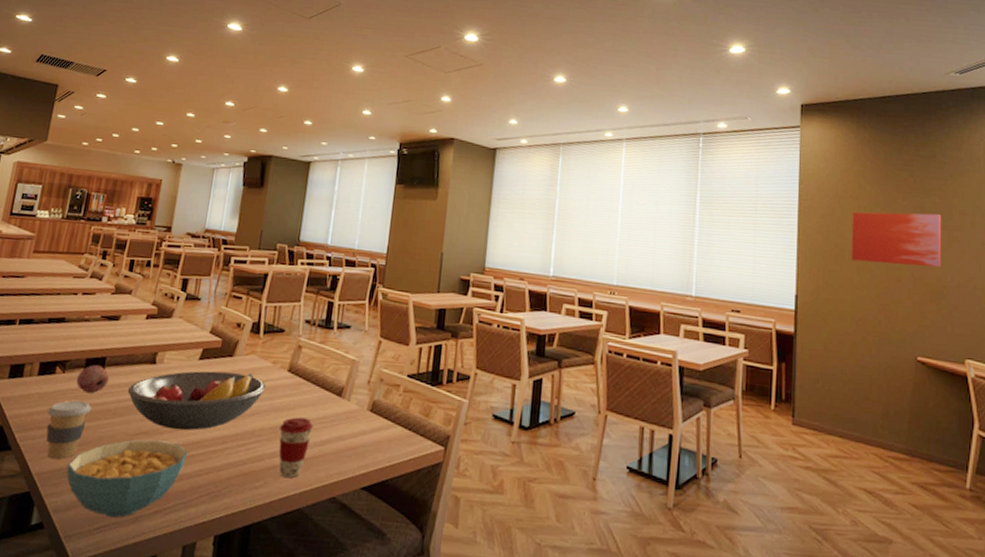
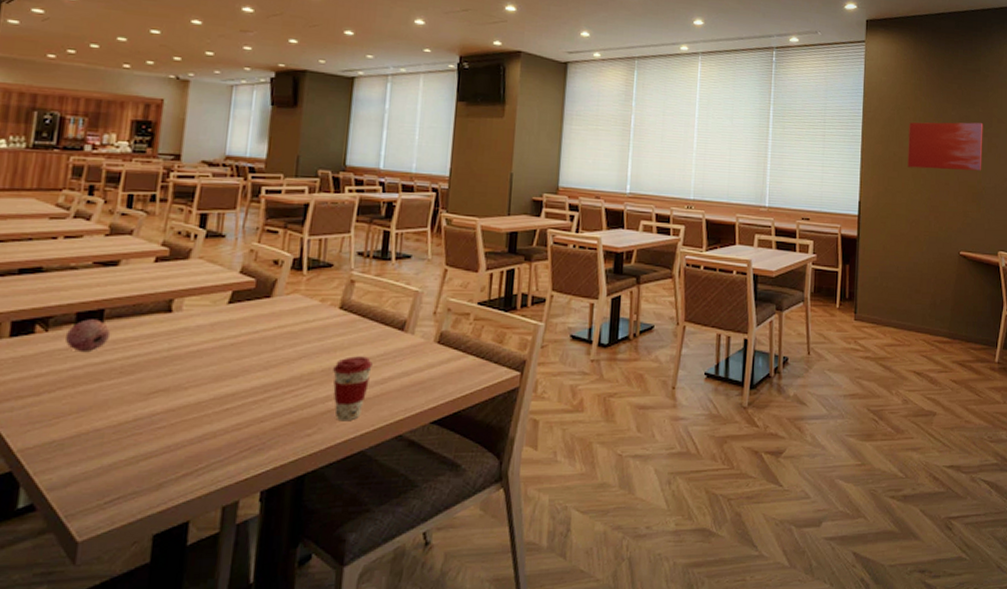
coffee cup: present [46,400,92,460] -> none [27,361,90,432]
cereal bowl: present [67,440,188,518] -> none [61,397,221,487]
fruit bowl: present [127,371,266,431] -> none [136,314,314,383]

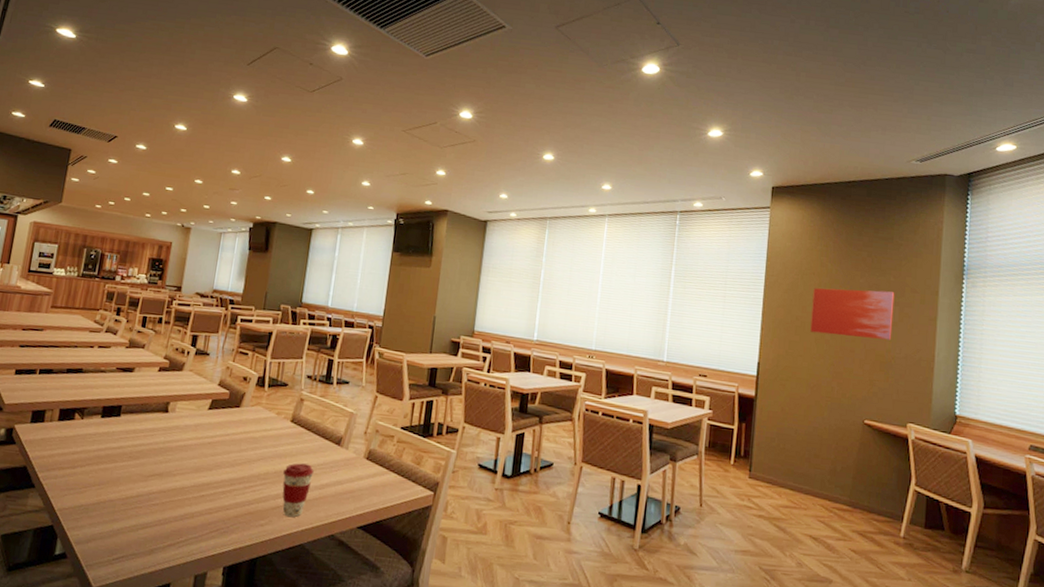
fruit: present [64,319,111,351] -> none [94,412,126,438]

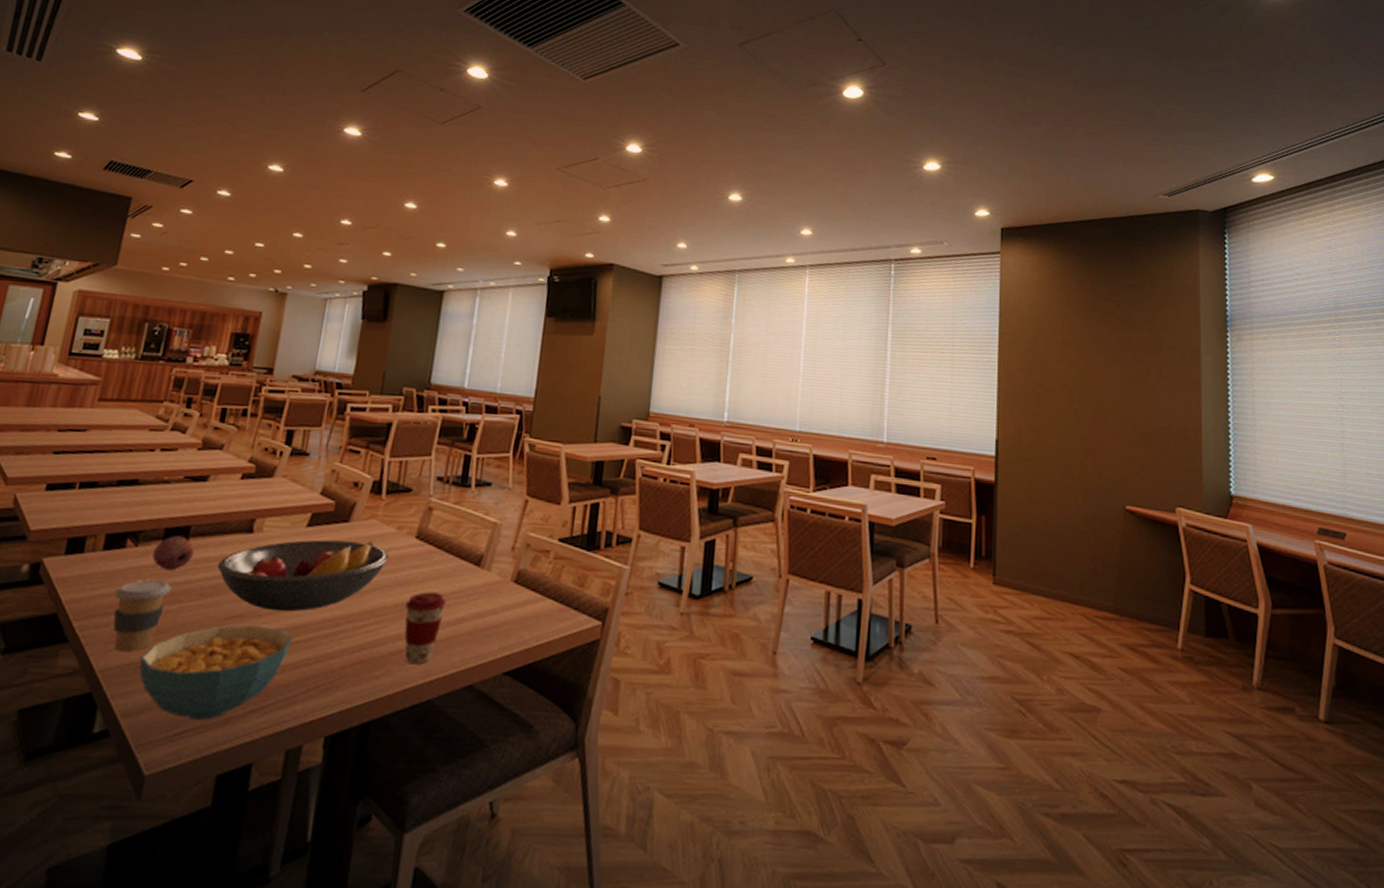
coffee cup: none [67,444,109,497] -> present [113,579,172,652]
cereal bowl: none [87,481,199,550] -> present [139,624,292,720]
fruit: none [94,412,126,438] -> present [152,535,195,570]
fruit bowl: none [142,420,271,473] -> present [217,539,389,612]
wall art: present [810,288,895,340] -> none [1055,347,1151,407]

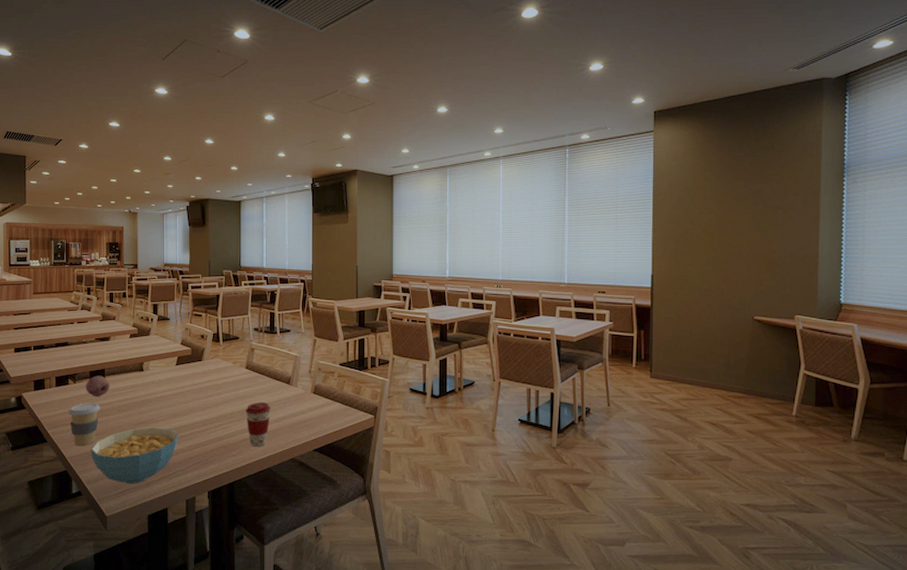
fruit bowl: present [217,539,389,612] -> none [125,372,230,419]

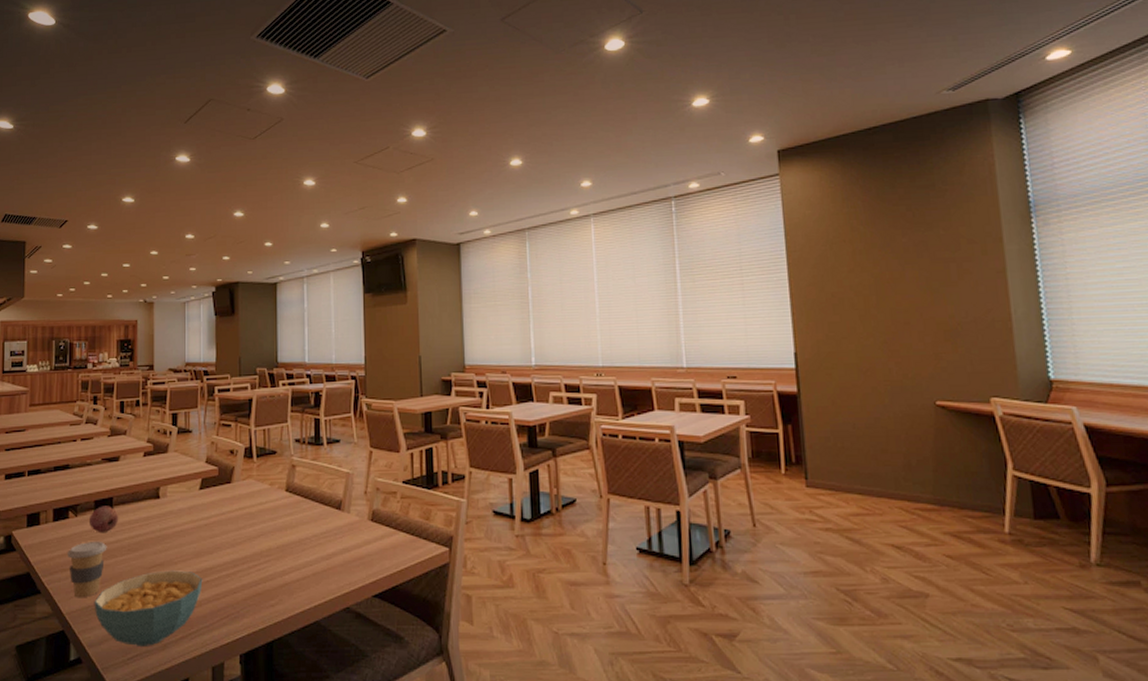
coffee cup: present [246,402,271,447] -> none [286,534,318,594]

